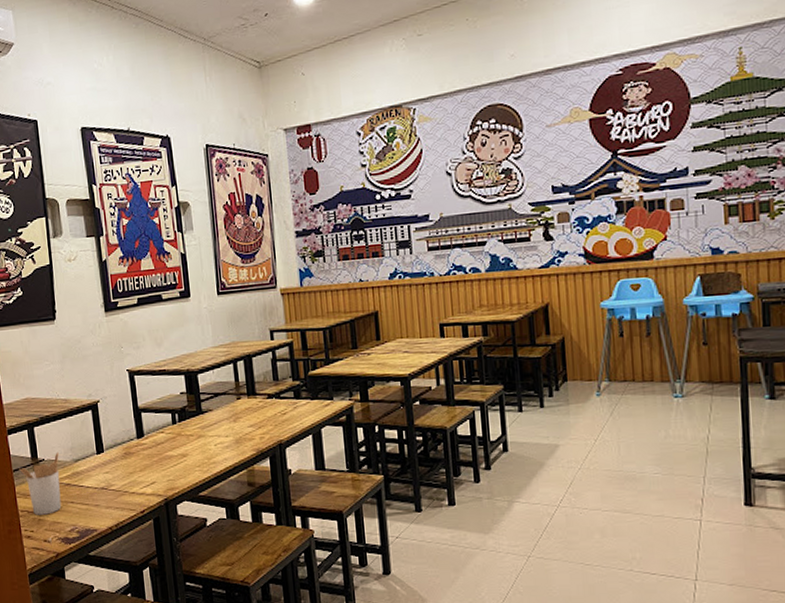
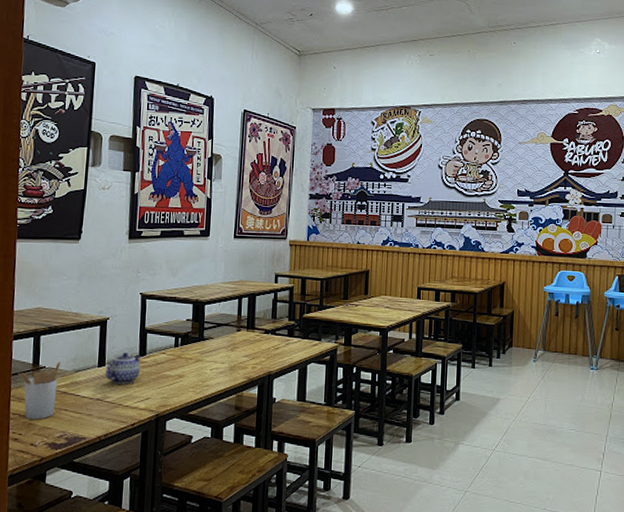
teapot: none [105,435,141,471] -> present [106,352,141,385]

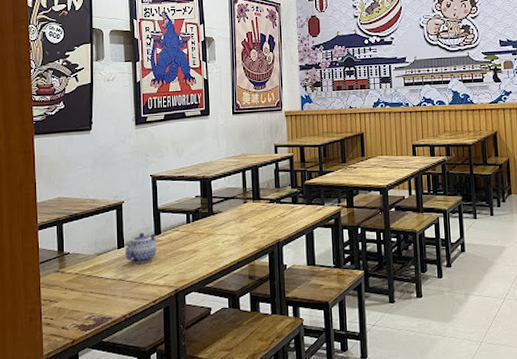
utensil holder: present [18,361,61,420] -> none [46,246,83,304]

